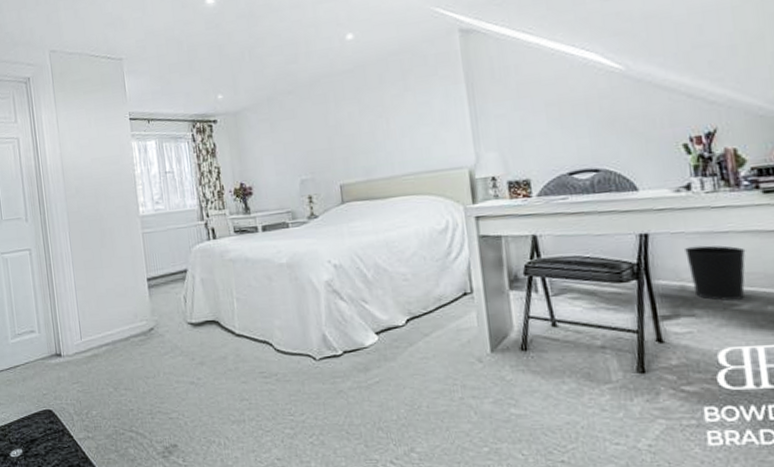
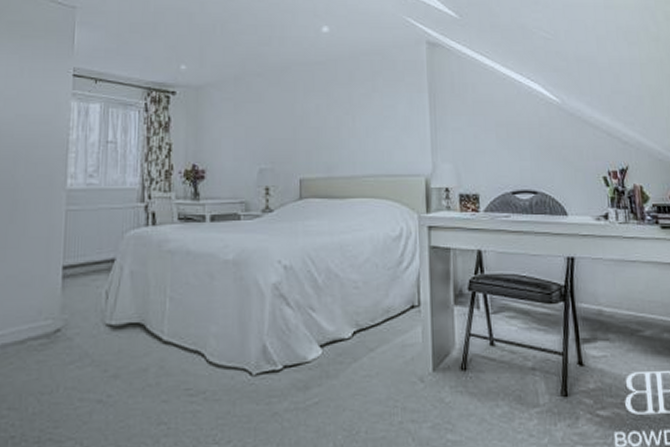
wastebasket: present [685,245,746,301] -> none [602,272,648,326]

